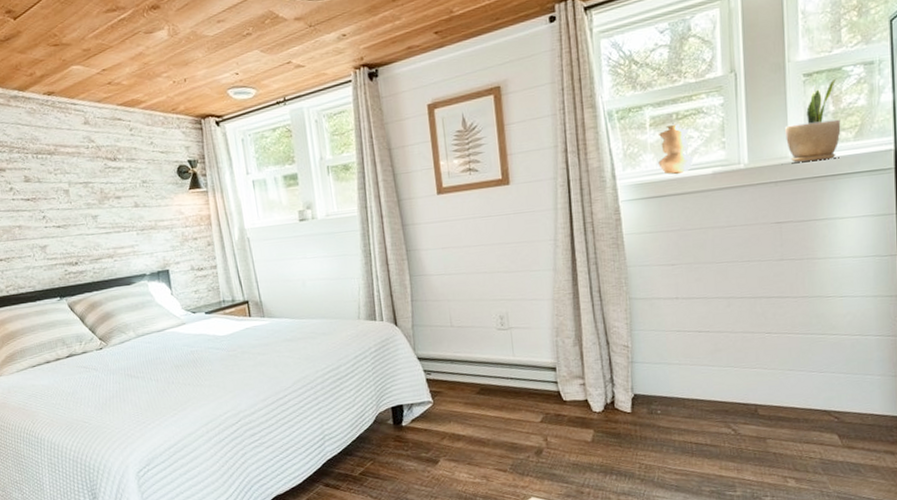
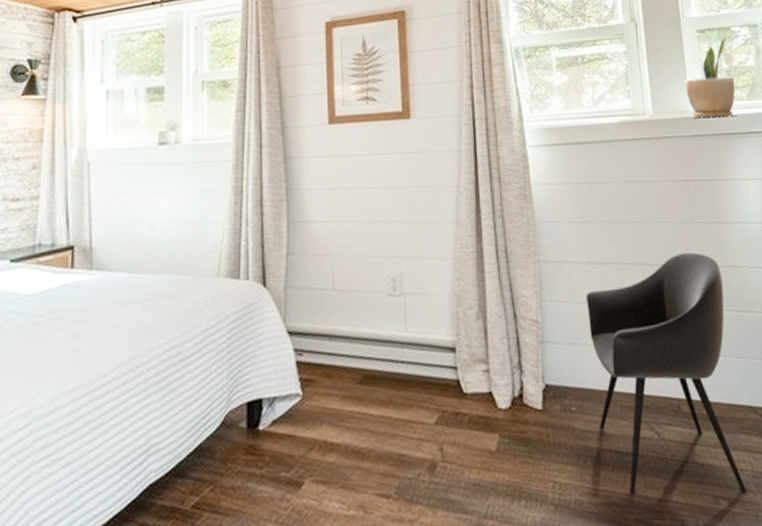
vase: present [658,123,694,175] -> none [564,67,600,122]
armchair: none [673,285,815,475] -> present [586,252,747,494]

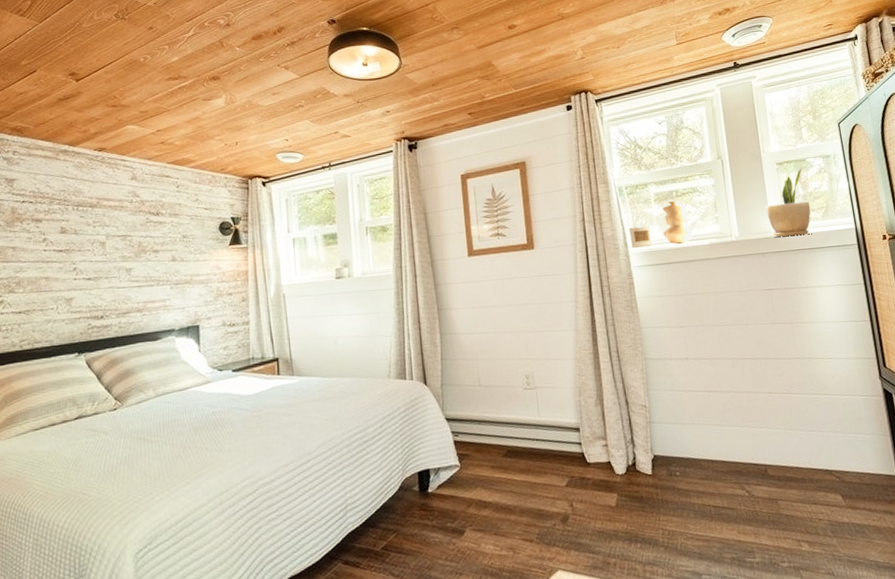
candle: none [525,93,551,123] -> present [629,223,652,248]
vase: none [564,67,600,122] -> present [661,200,693,245]
armchair: present [586,252,747,494] -> none [685,347,825,538]

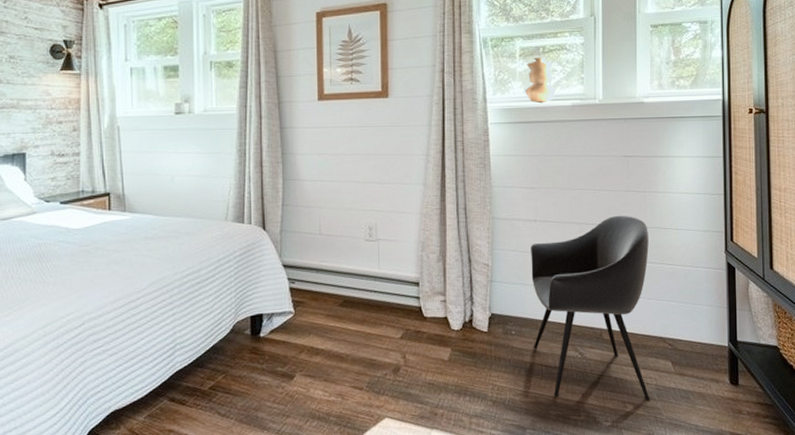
candle: present [629,223,652,248] -> none [490,78,513,104]
armchair: none [685,347,825,538] -> present [531,215,650,401]
potted plant: present [766,167,811,238] -> none [634,32,680,104]

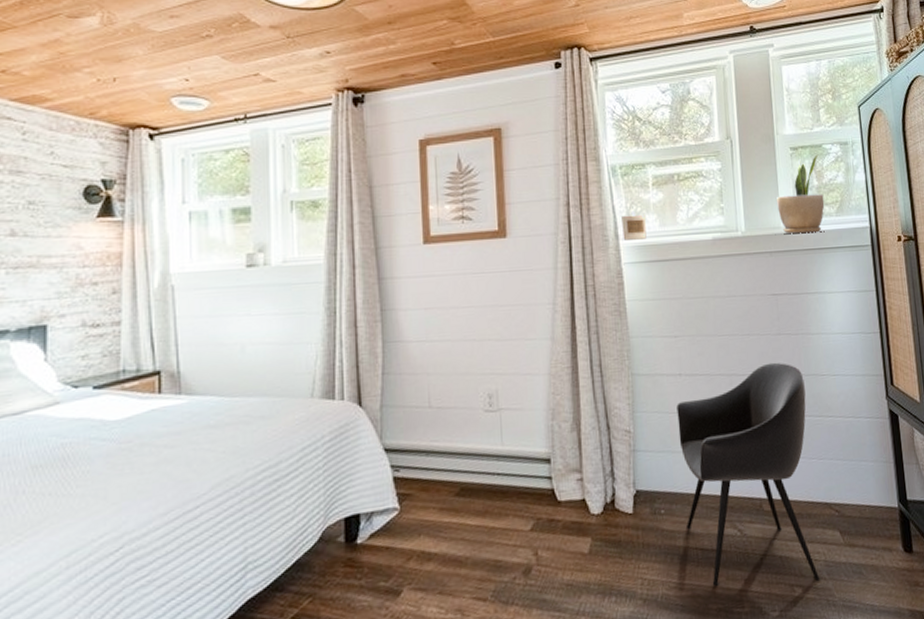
candle: none [490,78,513,104] -> present [621,210,647,240]
vase: present [525,57,556,104] -> none [660,185,695,239]
potted plant: none [634,32,680,104] -> present [777,154,825,234]

